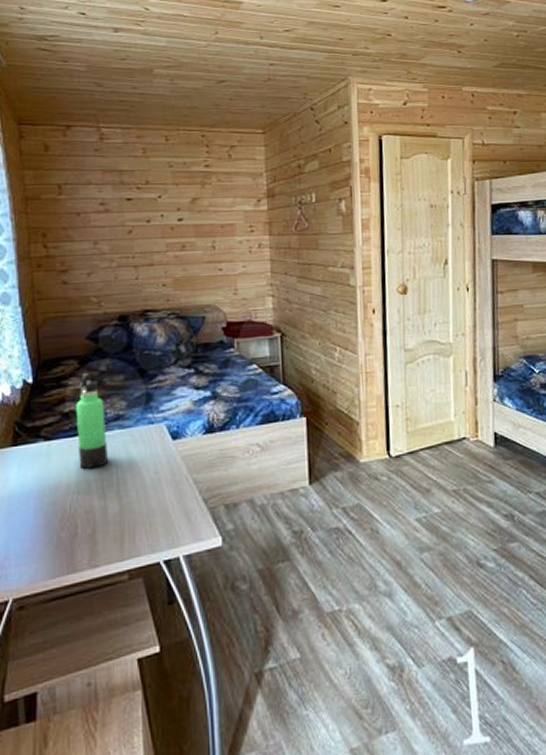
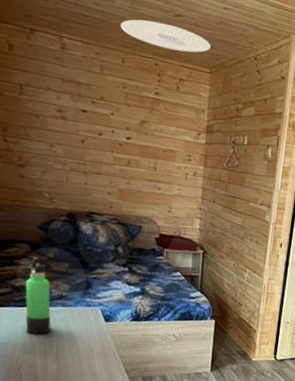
ceiling light: none [160,92,260,118] -> present [120,19,211,53]

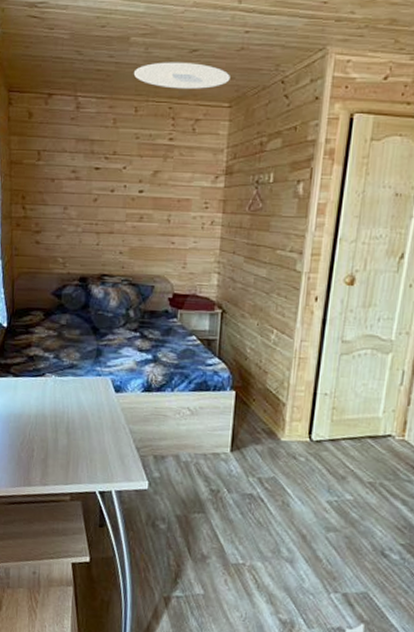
thermos bottle: present [25,257,51,334] -> none [38,325,62,406]

